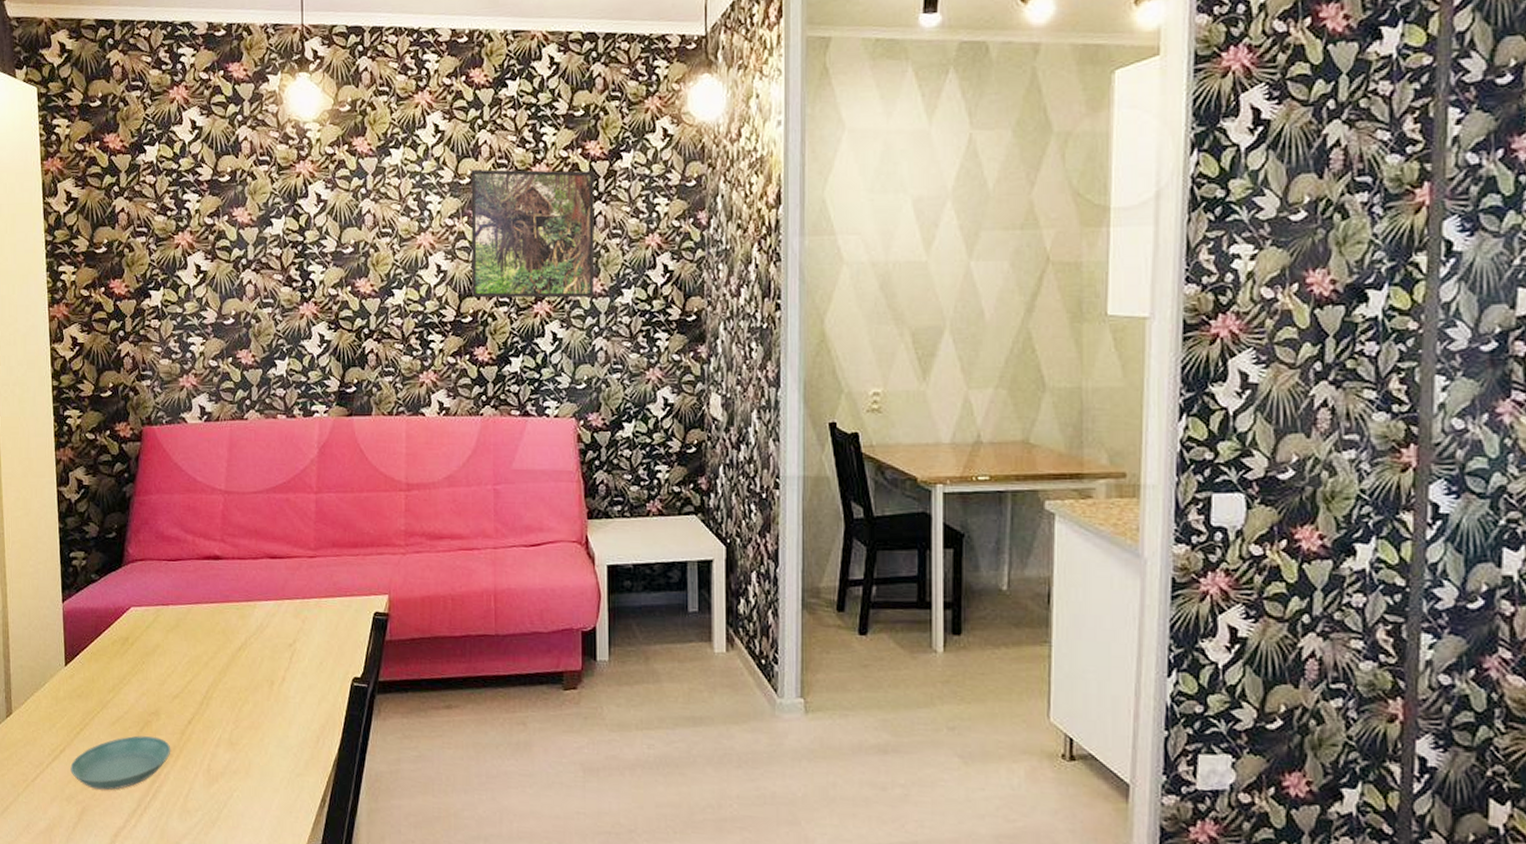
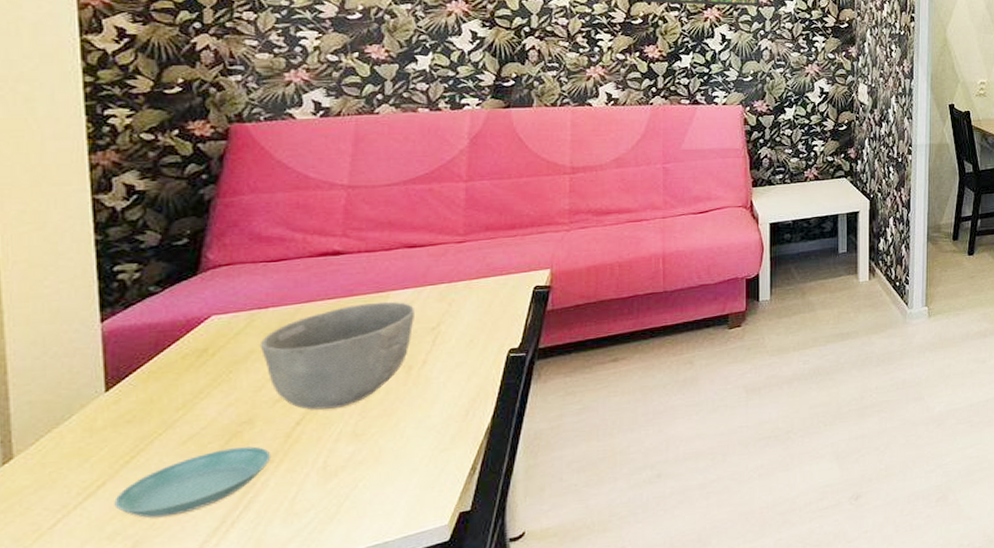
bowl: none [163,611,275,713] -> present [259,301,414,410]

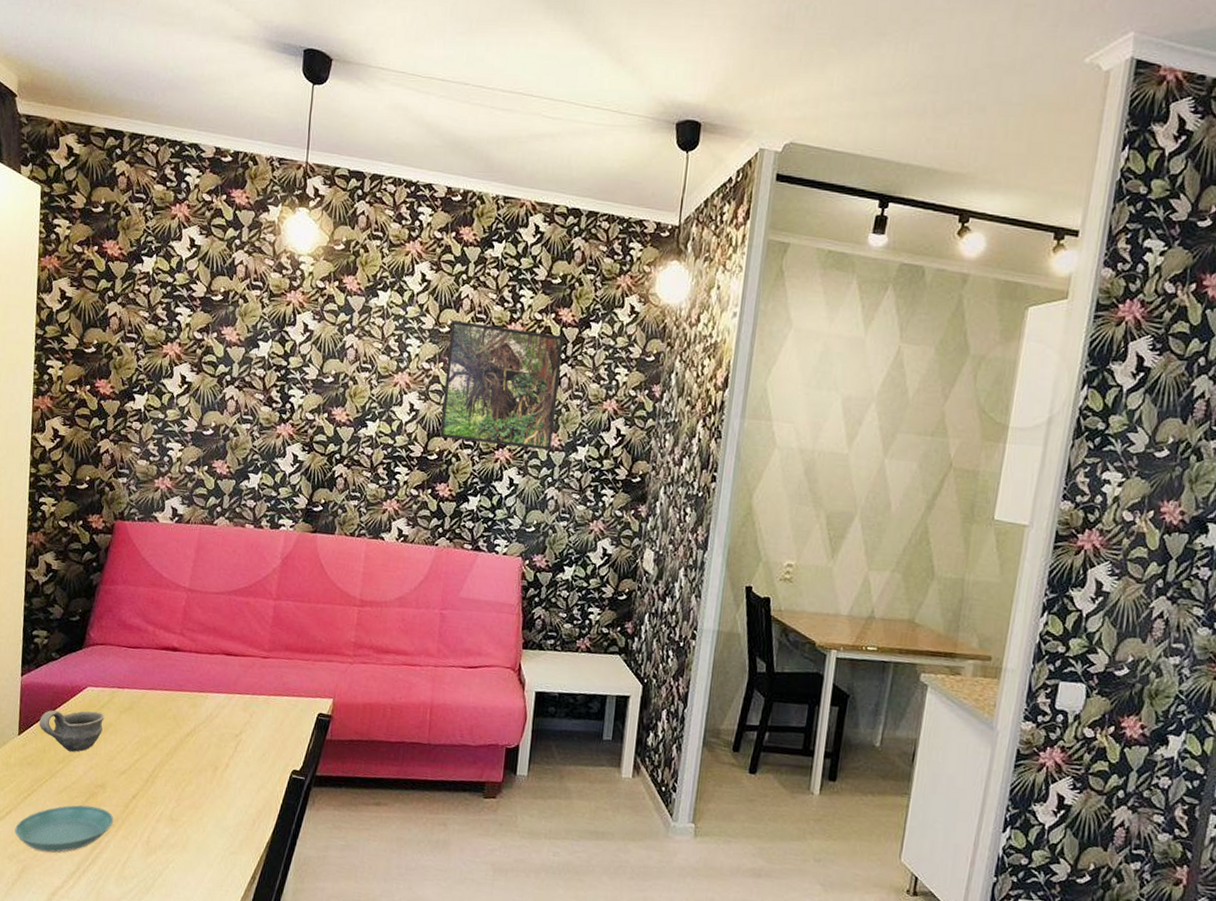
cup: none [139,341,242,395] -> present [39,710,105,752]
bowl: present [259,301,414,410] -> none [115,699,225,792]

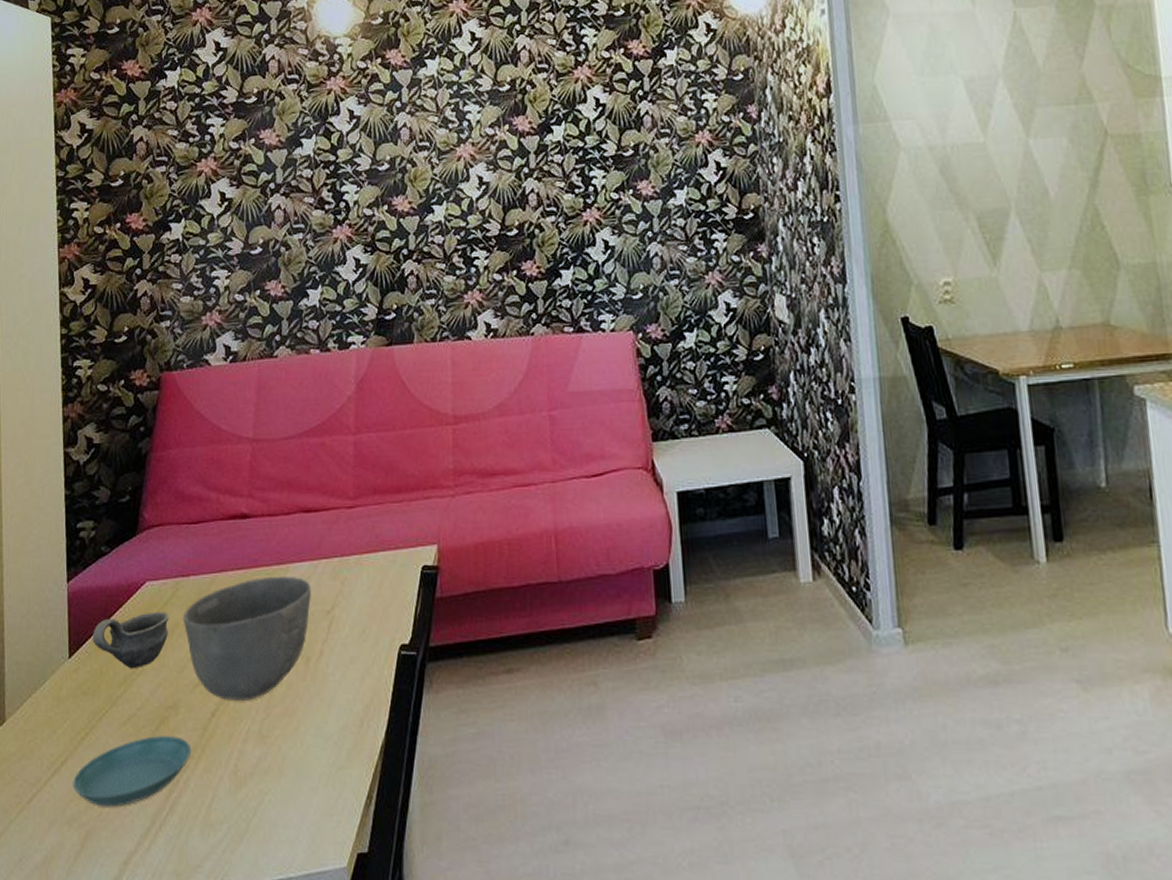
bowl: none [115,699,225,792] -> present [182,576,311,700]
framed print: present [440,319,564,451] -> none [510,70,645,209]

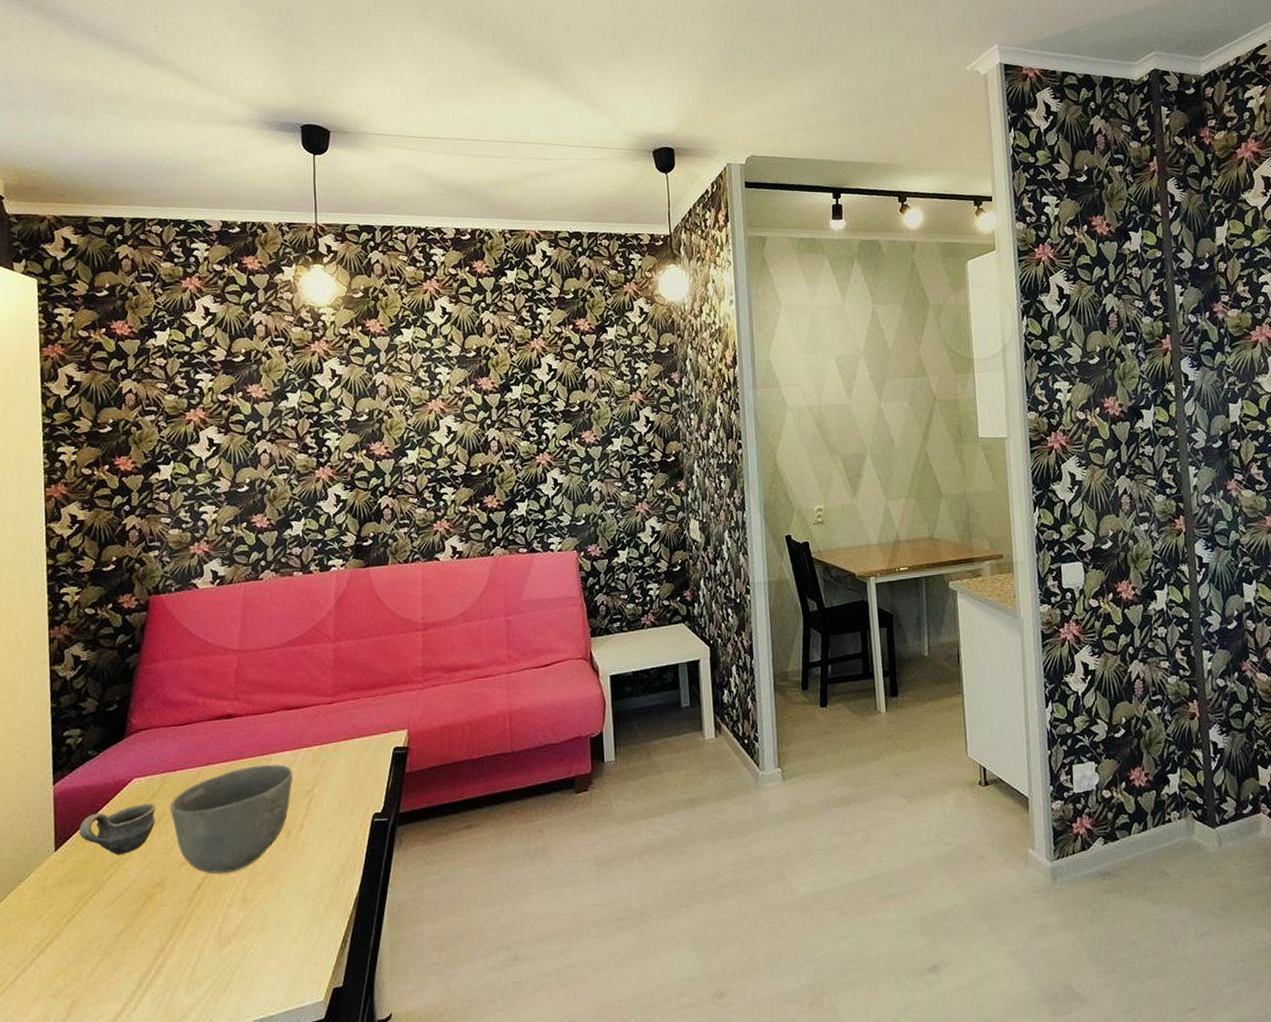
saucer: present [73,736,192,807] -> none [59,909,178,978]

